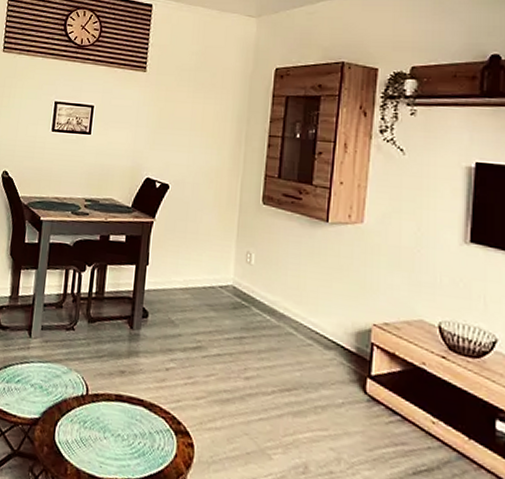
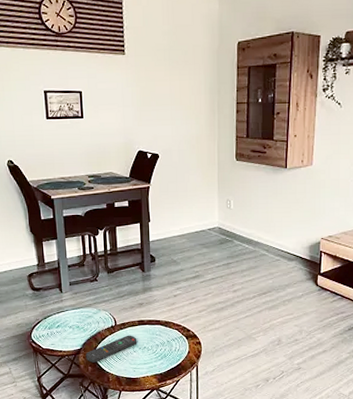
remote control: none [43,411,111,443] -> present [85,335,137,363]

